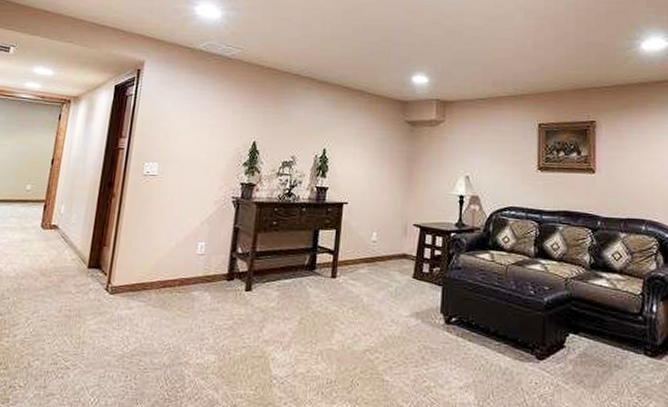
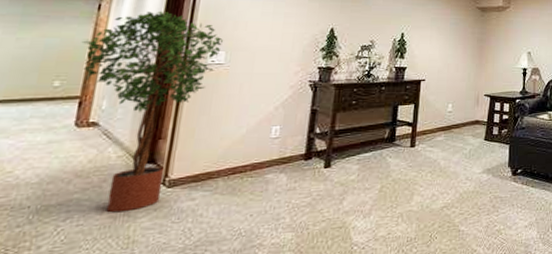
potted tree: none [46,121,157,313] -> present [81,11,224,213]

